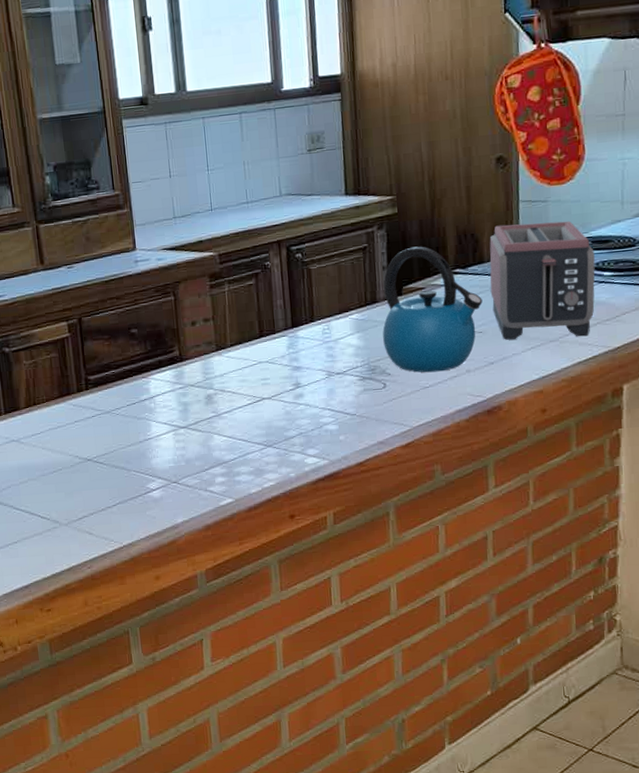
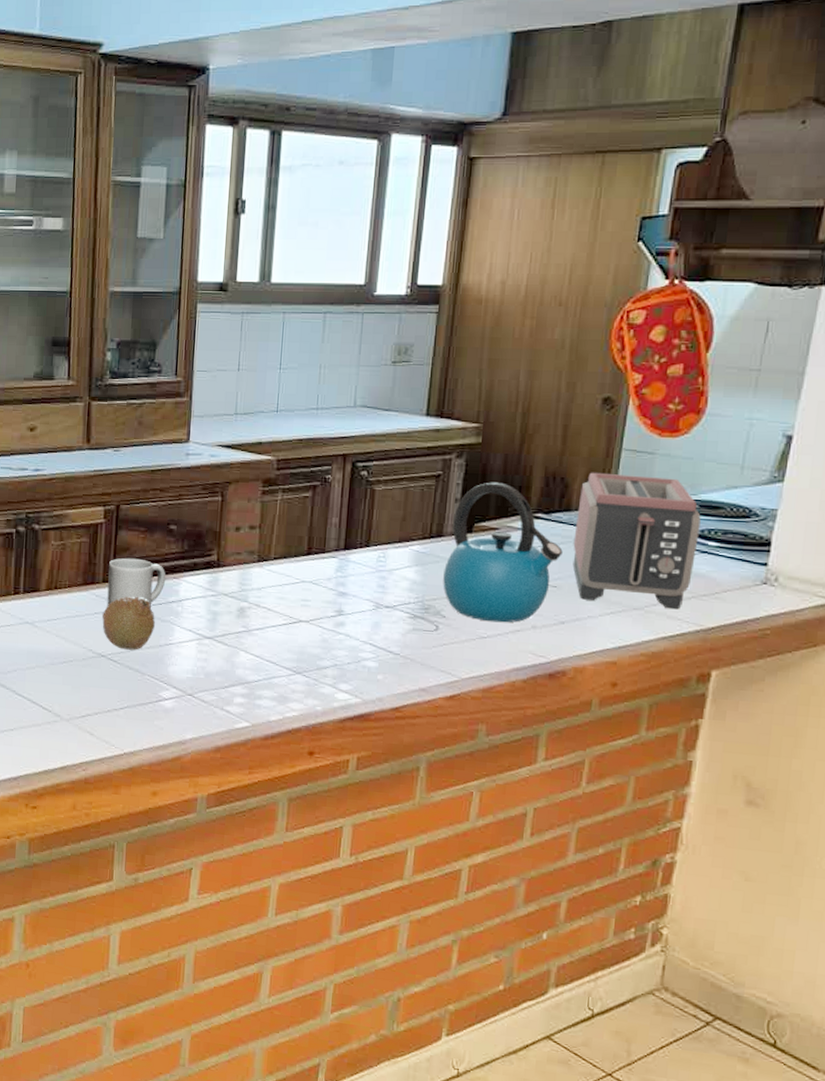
mug: none [81,364,136,413] -> present [107,558,166,607]
fruit: none [82,399,133,451] -> present [102,596,155,650]

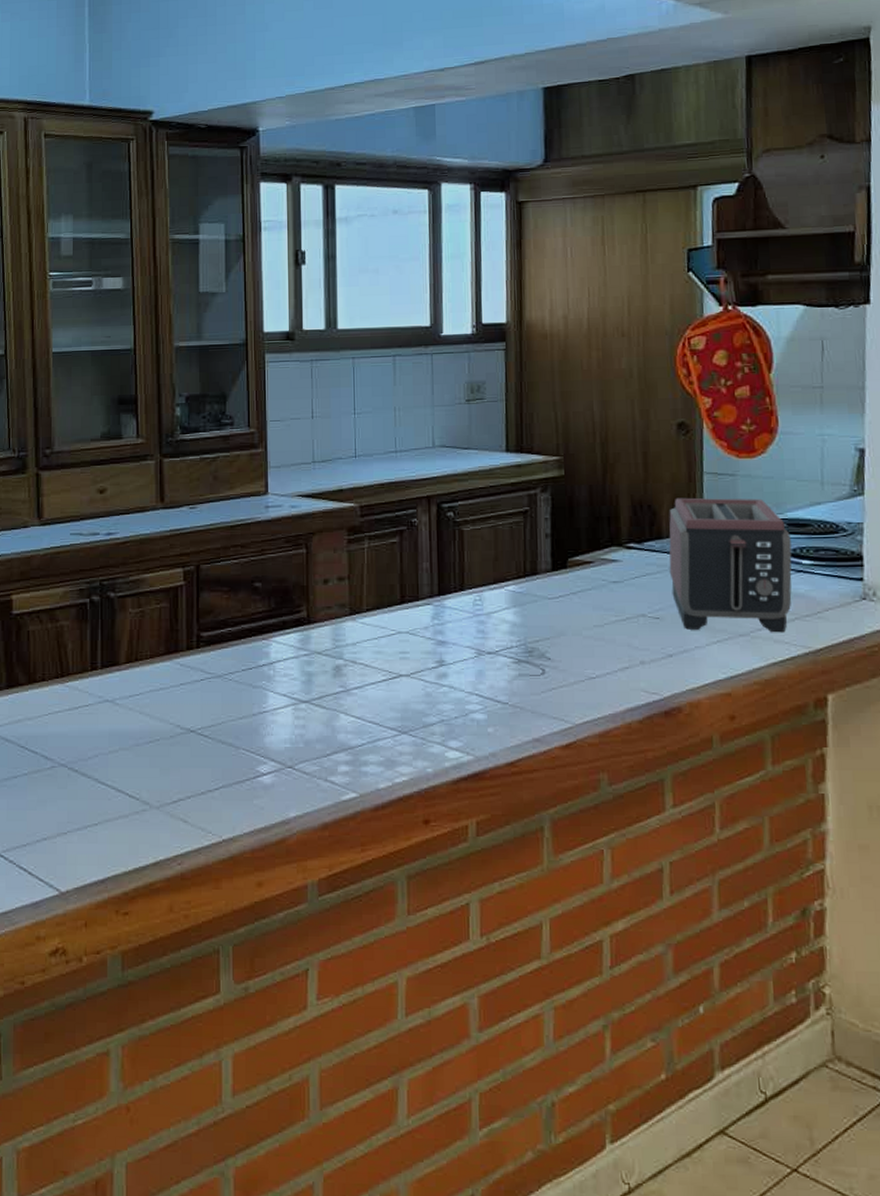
fruit: present [102,596,155,650] -> none [189,662,246,722]
mug: present [107,558,166,607] -> none [193,621,254,675]
kettle: present [443,482,563,623] -> none [543,514,660,661]

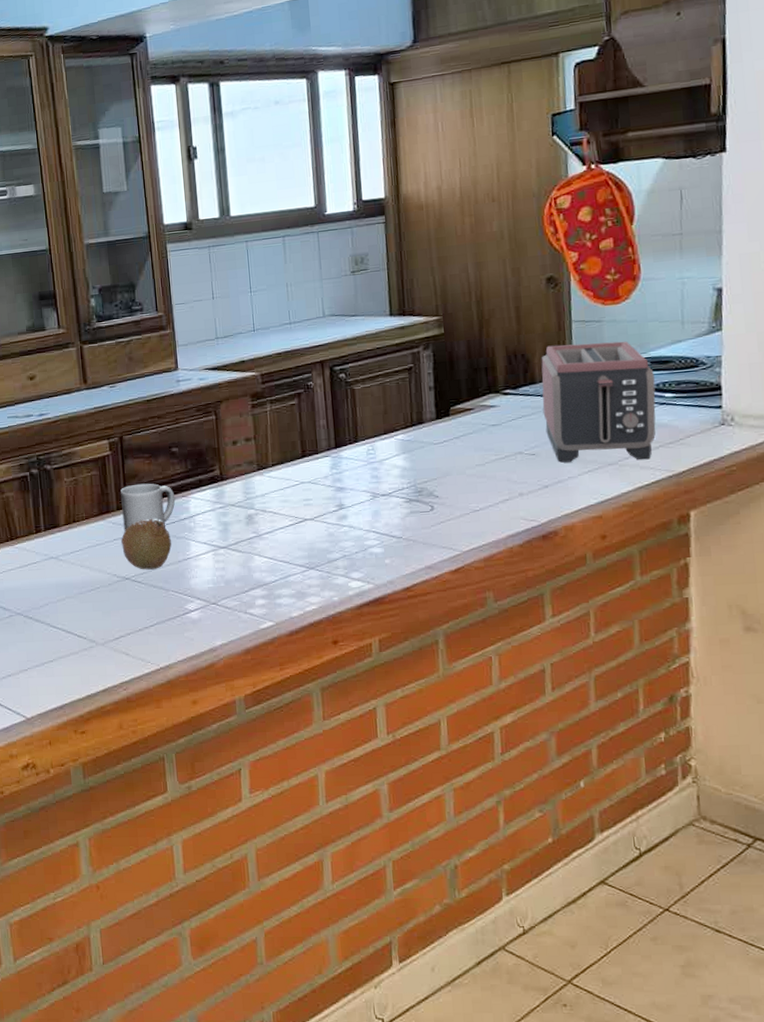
fruit: none [189,662,246,722] -> present [121,518,172,570]
mug: none [193,621,254,675] -> present [121,483,176,531]

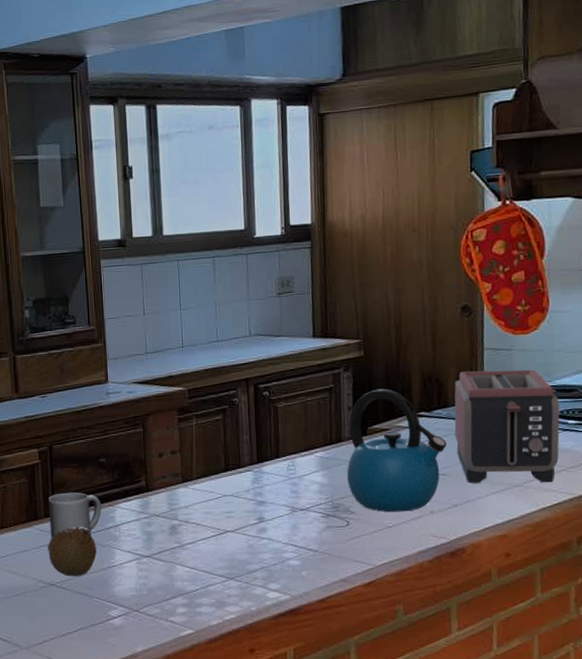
kettle: none [429,366,535,496] -> present [347,388,447,513]

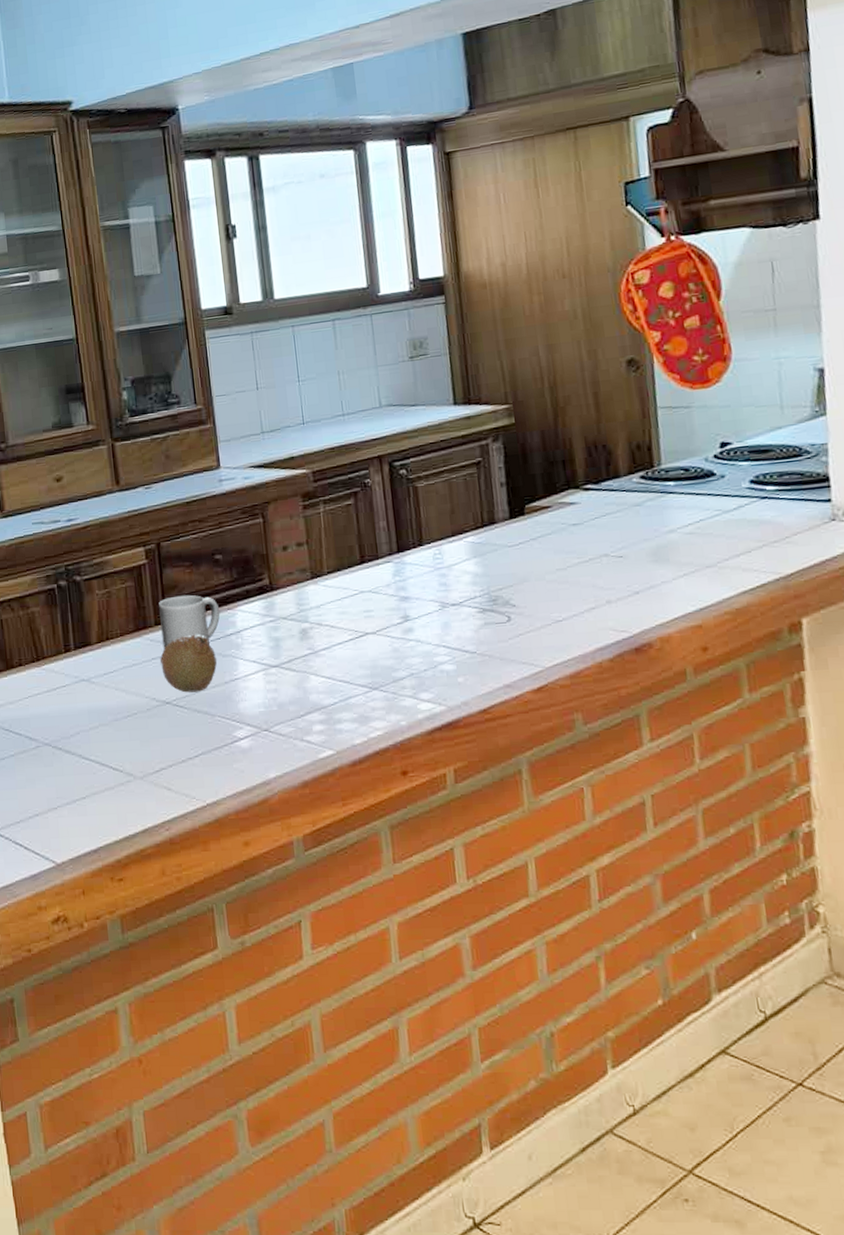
kettle: present [347,388,447,513] -> none [502,459,621,604]
toaster: present [454,369,560,483] -> none [624,428,758,566]

